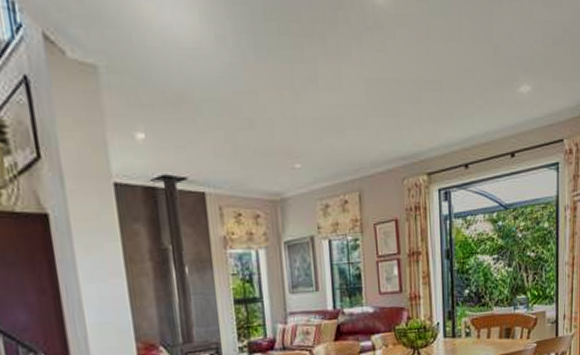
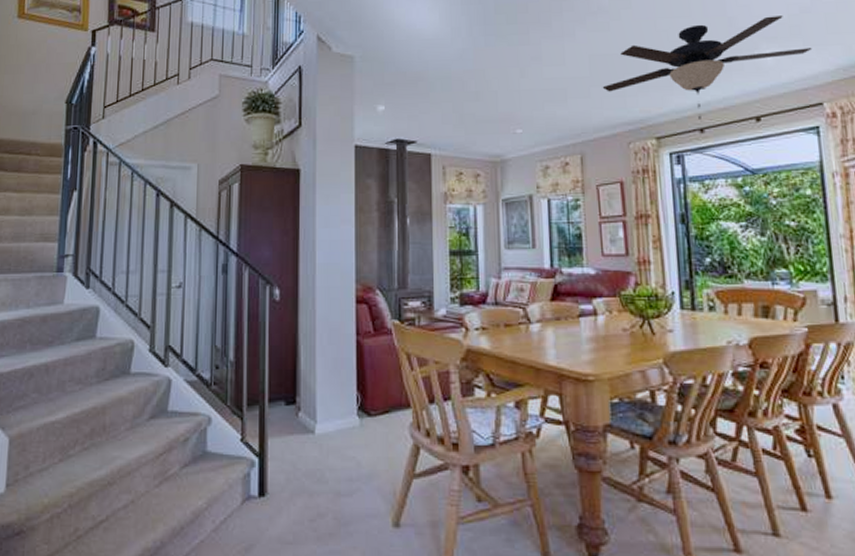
ceiling fan: none [378,46,560,154] -> present [602,16,812,119]

